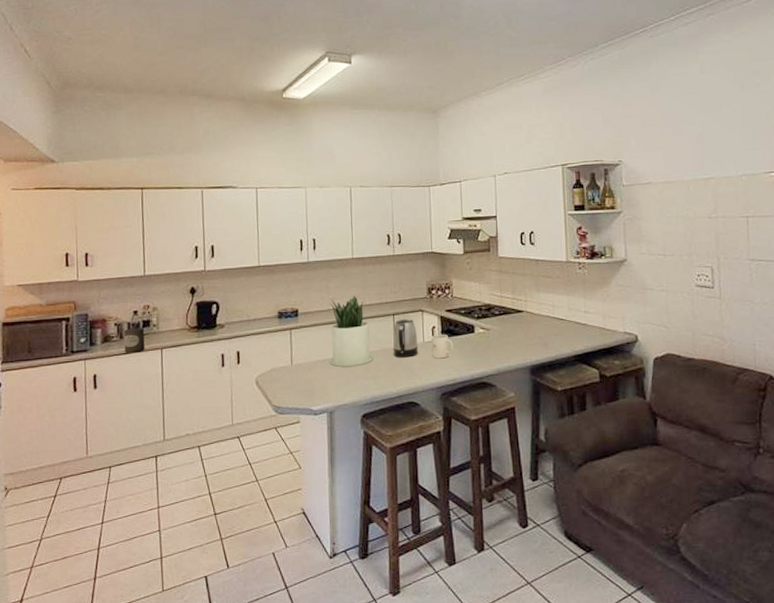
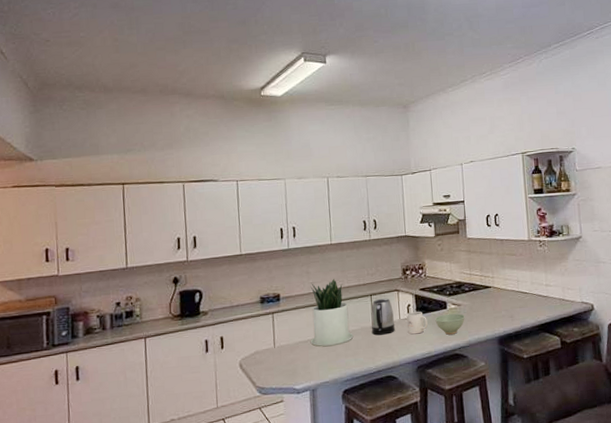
canister: present [123,325,145,353] -> none [106,316,128,344]
bowl: none [461,338,495,361] -> present [435,313,466,335]

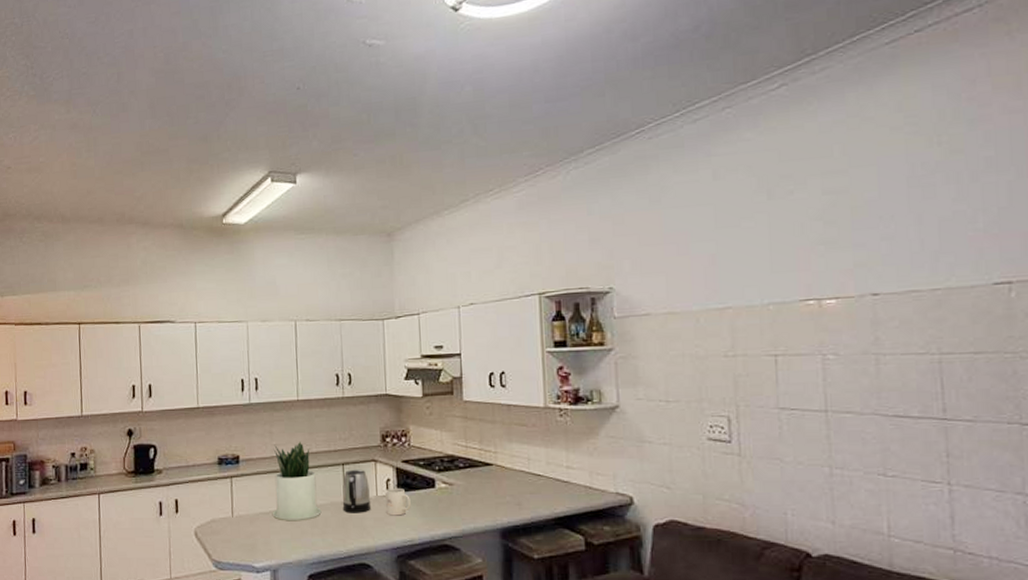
bowl: present [435,313,466,335] -> none [420,494,459,520]

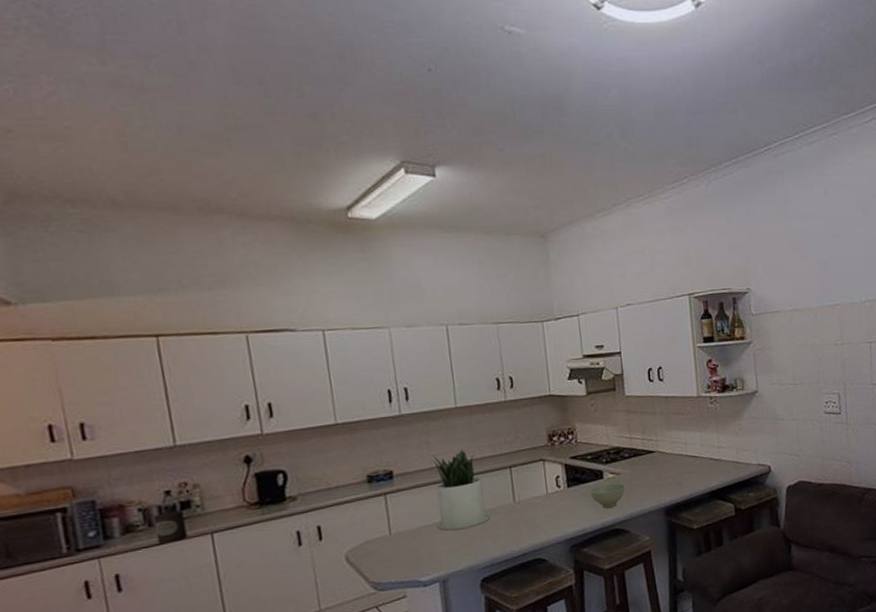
canister: none [61,467,82,497] -> present [153,508,188,543]
kettle: present [342,469,372,513] -> none [511,469,543,514]
mug: present [385,487,411,516] -> none [555,483,582,510]
bowl: none [420,494,459,520] -> present [590,483,626,508]

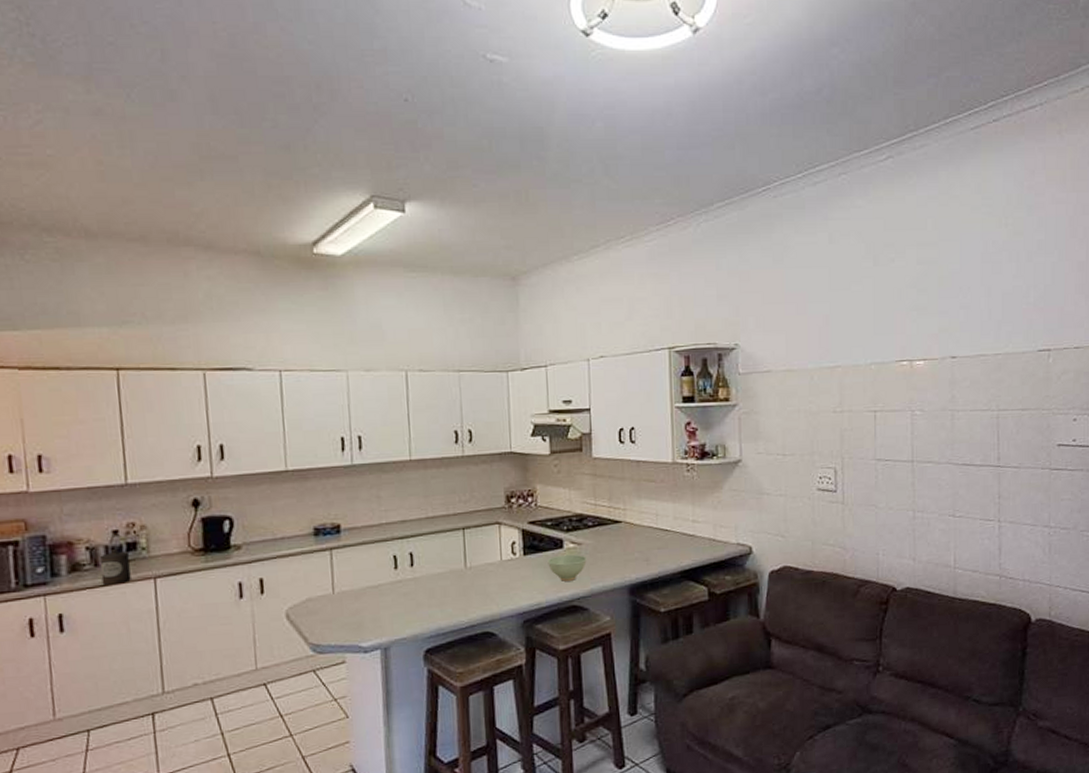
planter: present [432,448,491,531] -> none [381,505,440,594]

